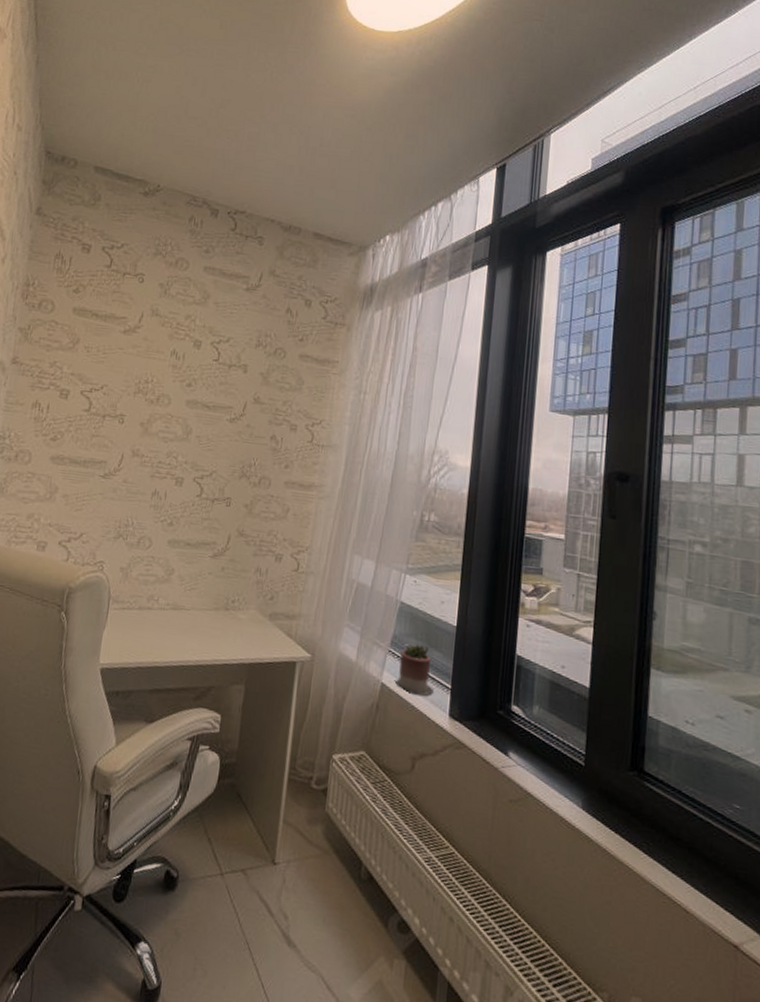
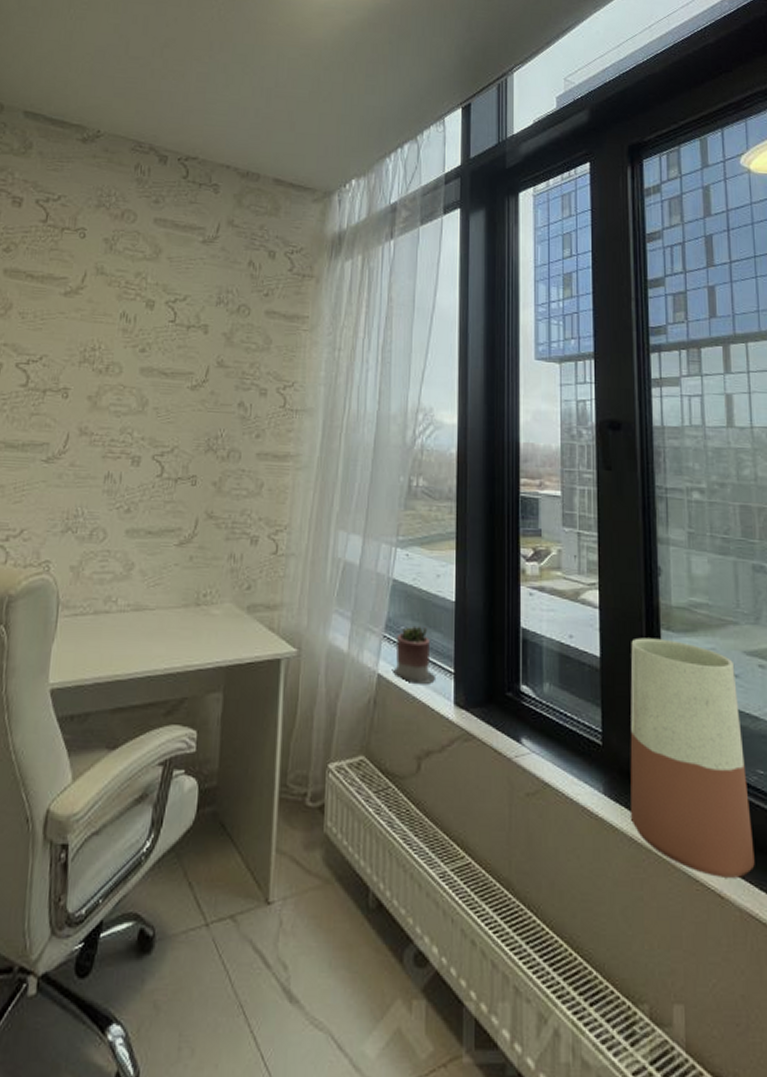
vase: none [606,674,723,897] -> present [630,637,755,879]

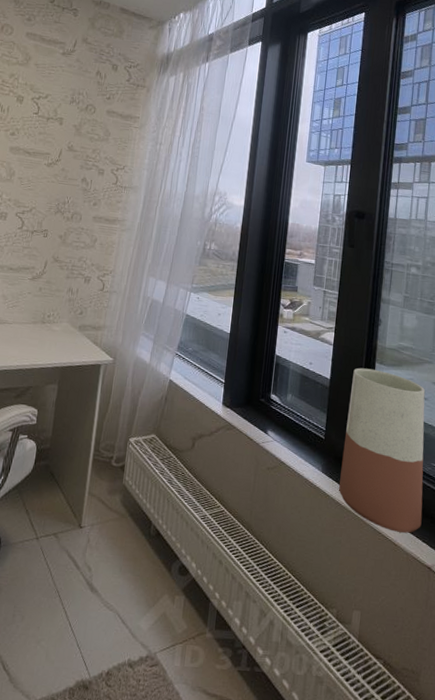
succulent planter: present [393,625,435,684] -> none [181,348,211,389]

